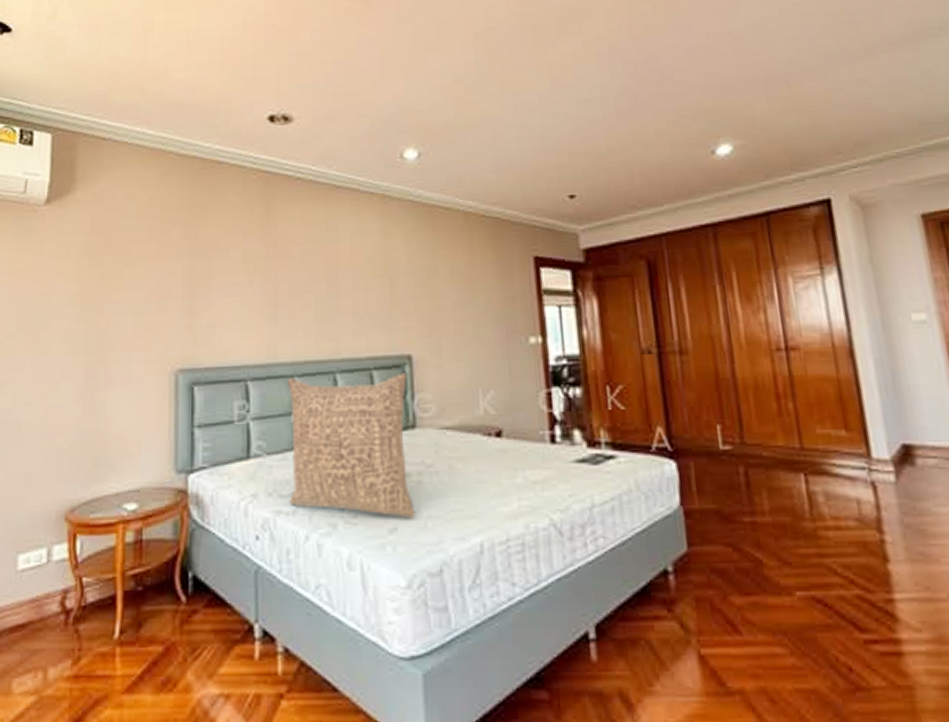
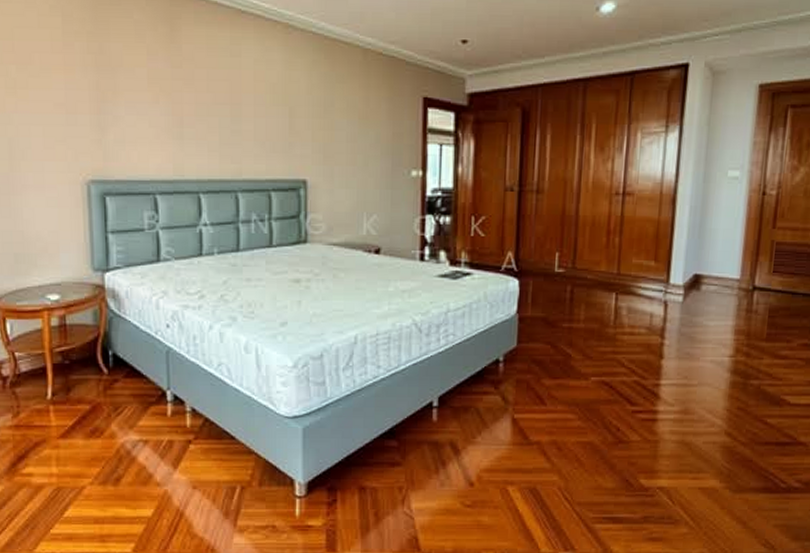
pillow: present [288,373,416,517] -> none [193,194,303,314]

